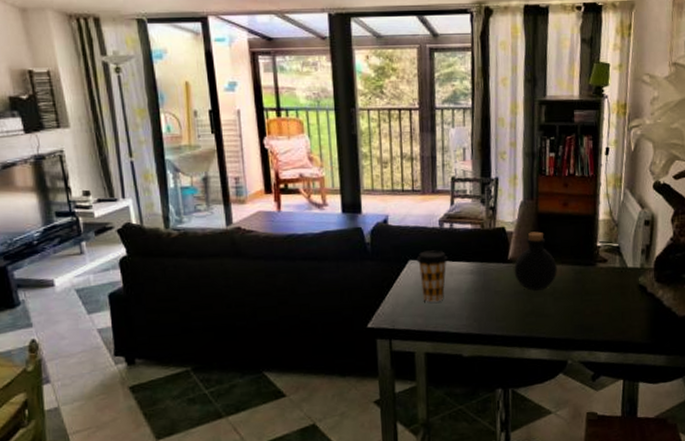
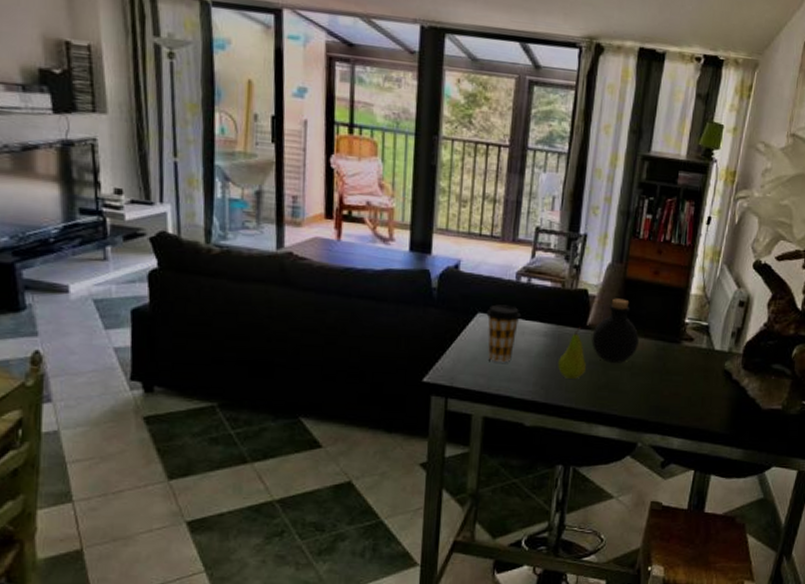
fruit: none [486,261,513,310] -> present [557,326,587,379]

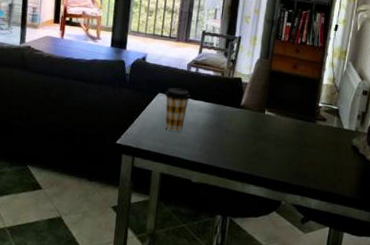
fruit: present [557,326,587,379] -> none [217,106,241,147]
bottle: present [591,298,639,364] -> none [244,85,282,136]

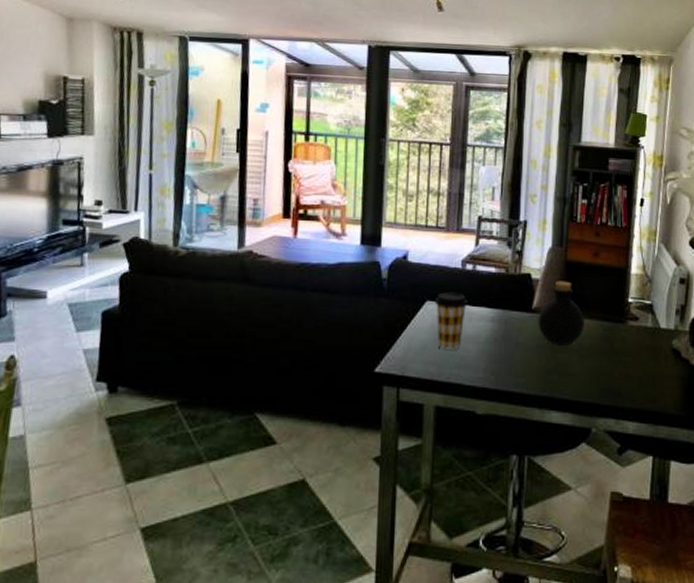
bottle: none [244,85,282,136] -> present [538,281,584,347]

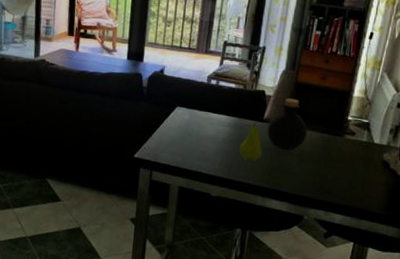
coffee cup: present [434,292,468,350] -> none [183,101,211,146]
fruit: none [506,310,535,363] -> present [238,120,263,161]

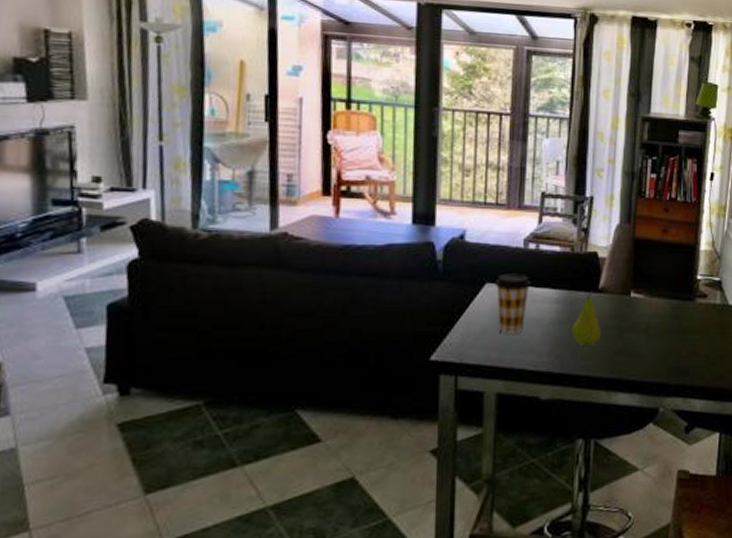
coffee cup: none [183,101,211,146] -> present [495,273,531,334]
bottle: present [267,98,307,151] -> none [605,259,652,327]

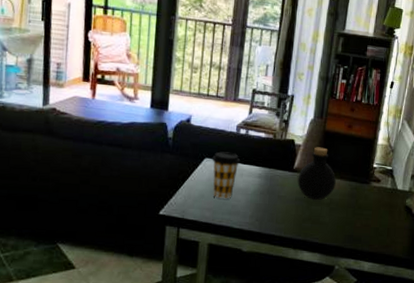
fruit: present [571,290,602,346] -> none [269,170,294,213]
bottle: none [605,259,652,327] -> present [297,147,336,201]

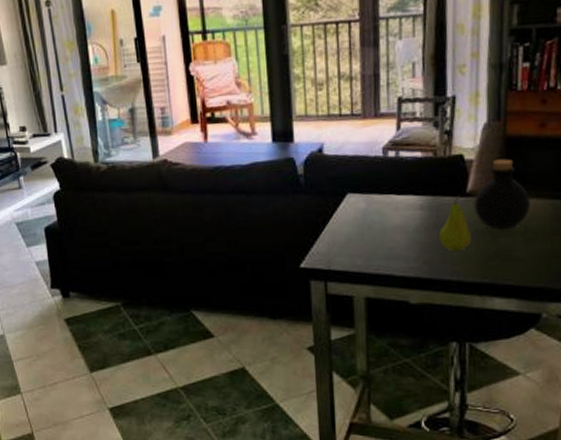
coffee cup: present [212,151,241,199] -> none [356,182,393,242]
fruit: none [269,170,294,213] -> present [438,195,472,251]

